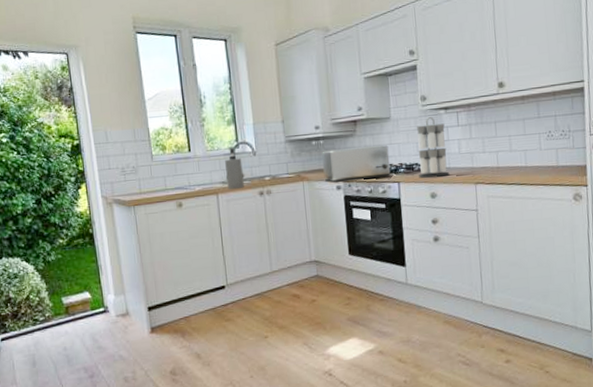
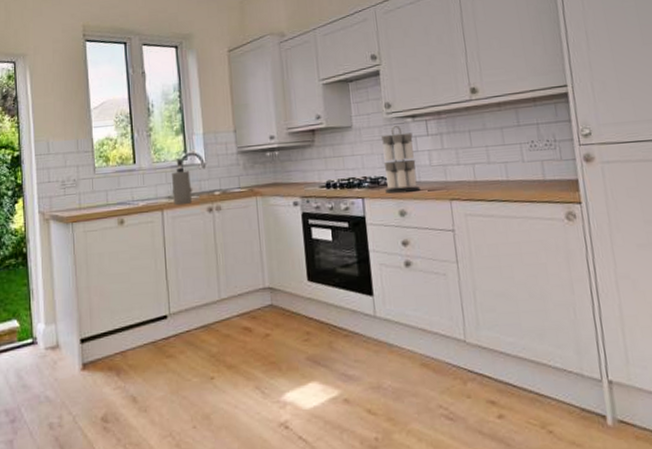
toaster: present [322,145,391,184] -> none [277,157,354,199]

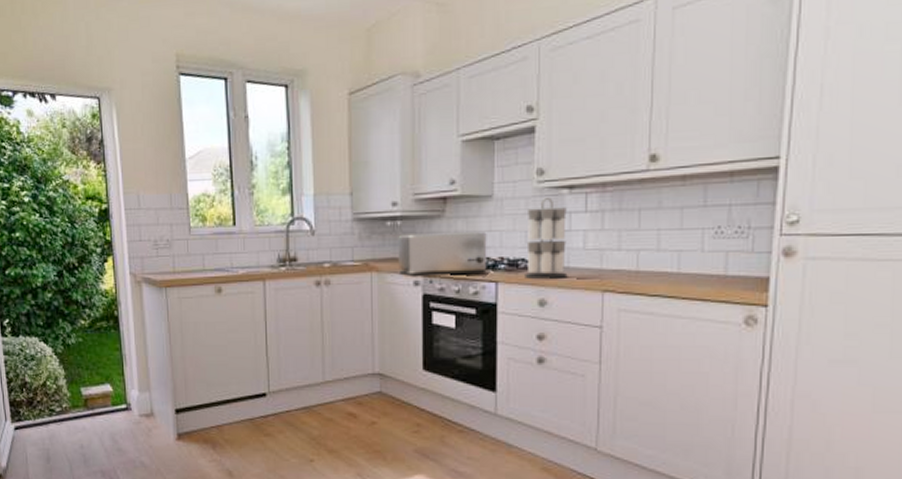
soap dispenser: present [168,159,192,206] -> none [272,224,297,277]
toaster: none [277,157,354,199] -> present [398,232,487,278]

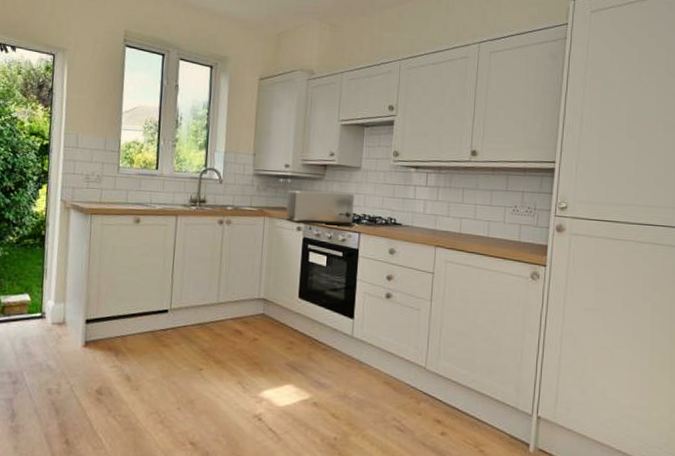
spice rack: present [525,196,568,280] -> none [380,172,413,235]

